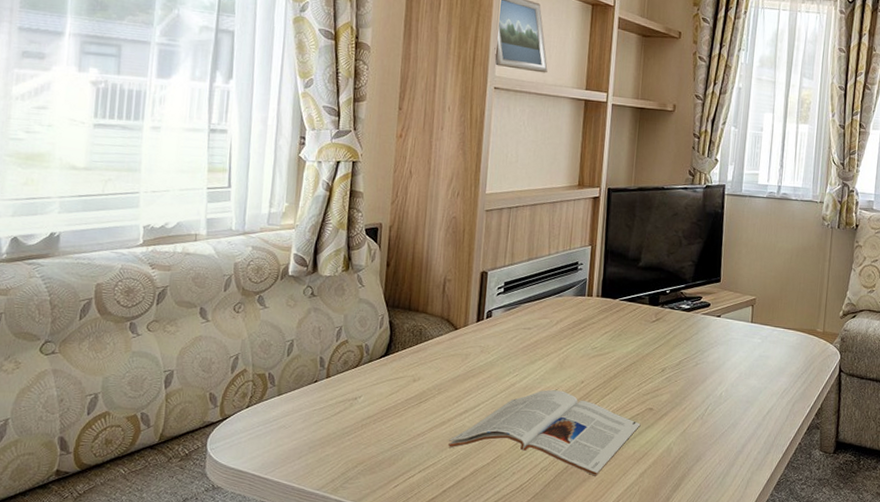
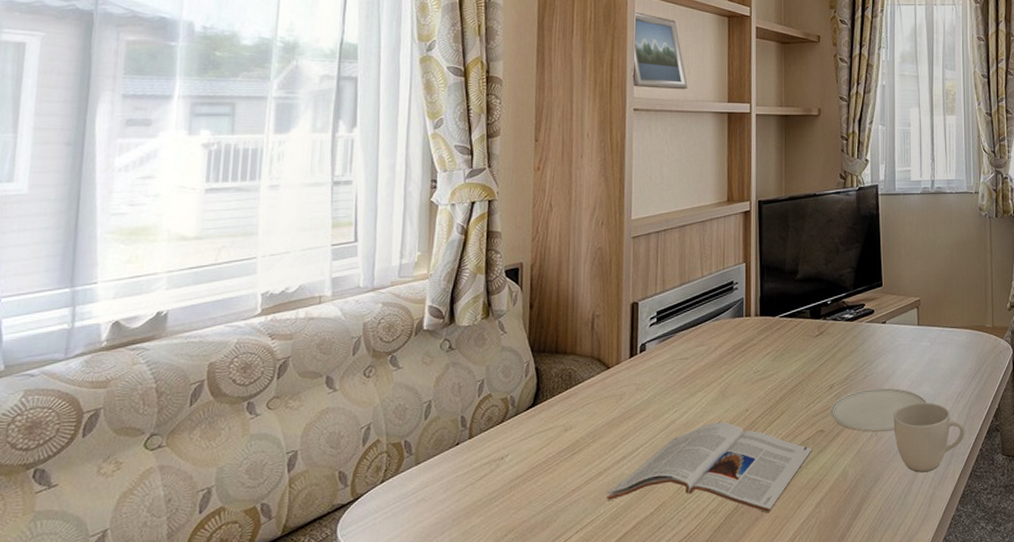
plate: none [660,375,753,417] -> present [830,387,928,433]
cup: none [718,393,787,458] -> present [893,402,965,473]

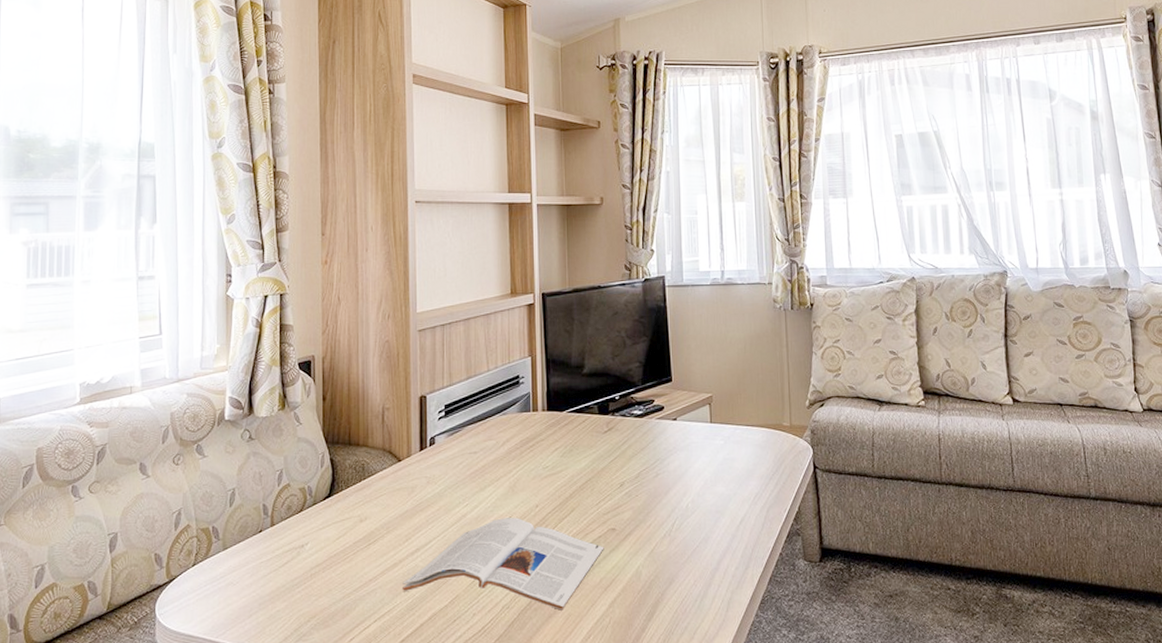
picture frame: present [631,12,688,90] -> none [412,103,468,181]
plate: present [830,387,928,433] -> none [621,486,723,533]
cup: present [893,402,965,473] -> none [687,503,764,576]

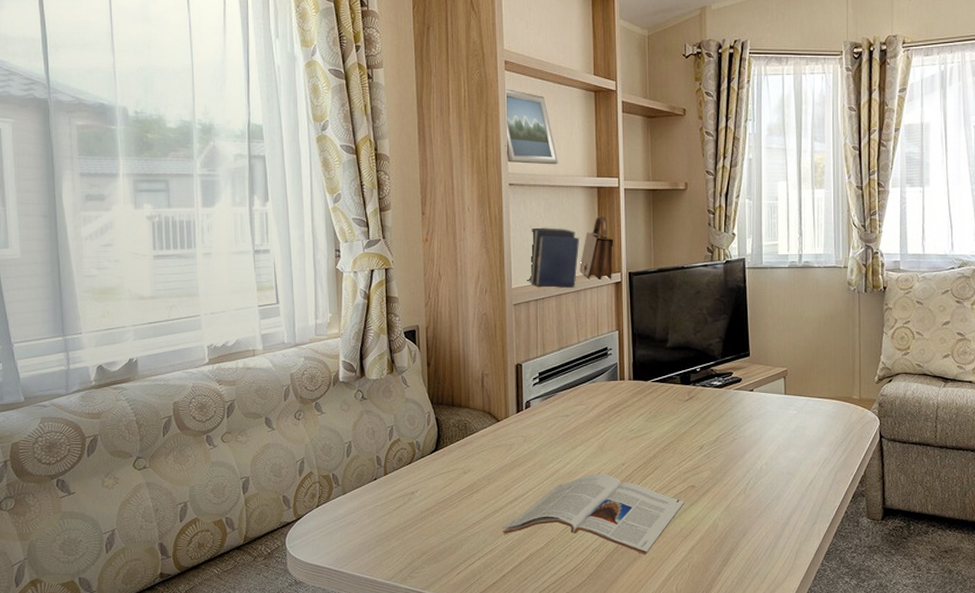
picture frame: none [412,103,468,181] -> present [505,89,558,165]
books: none [433,245,489,311] -> present [527,226,579,288]
handbag: none [489,234,525,301] -> present [579,216,613,279]

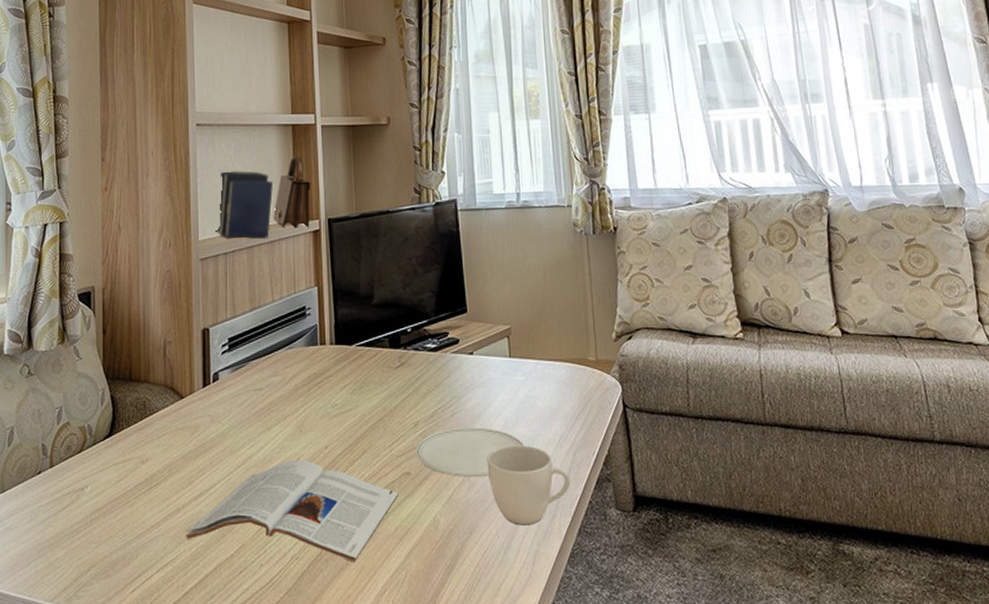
picture frame: present [505,89,558,165] -> none [192,23,249,102]
plate: none [701,450,794,491] -> present [416,426,525,478]
cup: none [761,466,831,529] -> present [486,445,571,526]

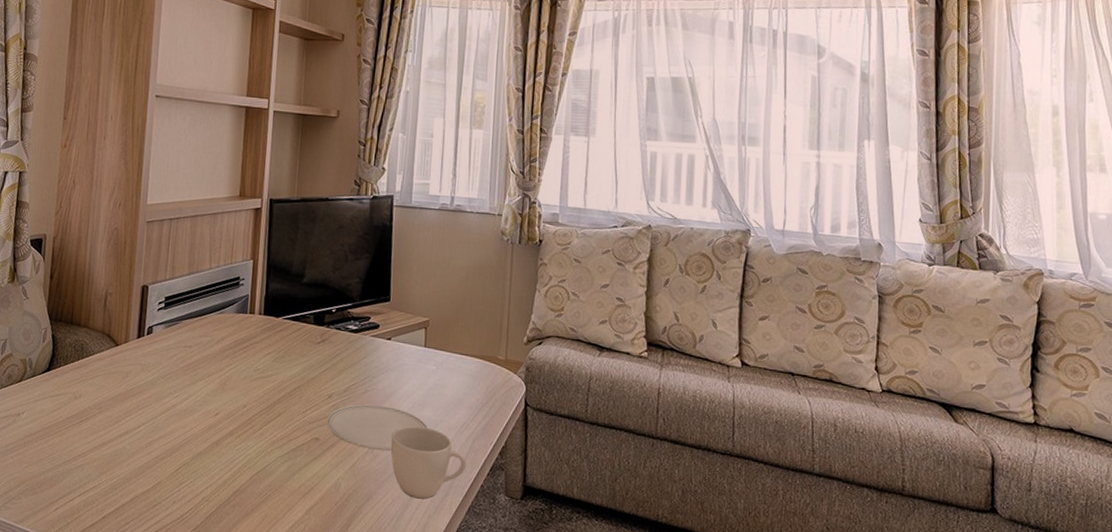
magazine: present [186,460,399,562] -> none [109,413,306,510]
books: present [215,170,273,239] -> none [163,141,222,210]
handbag: present [273,157,310,228] -> none [219,137,257,205]

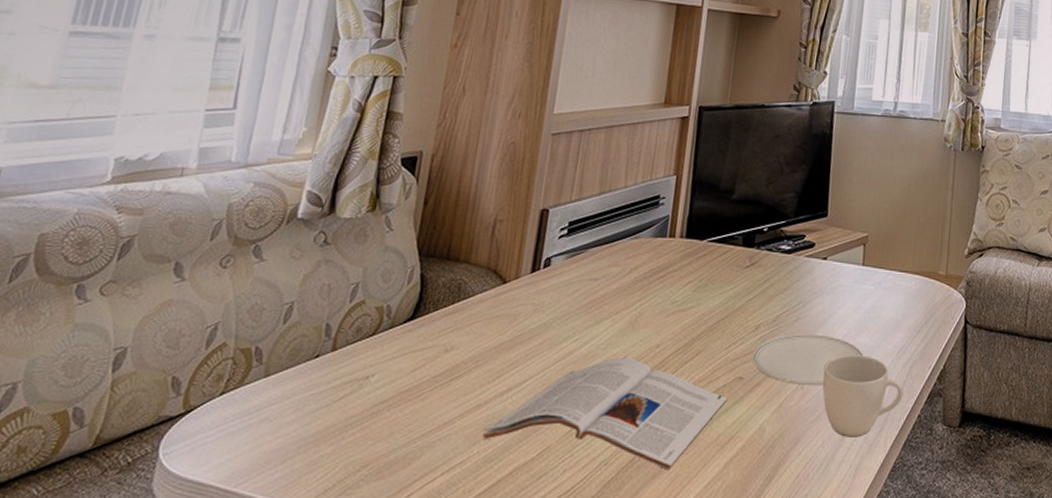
magazine: none [109,413,306,510] -> present [483,357,728,470]

